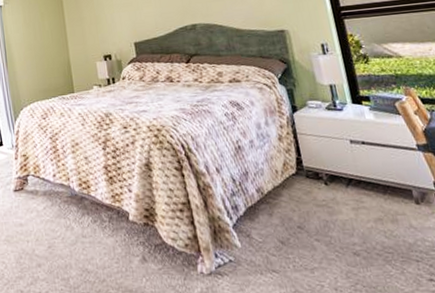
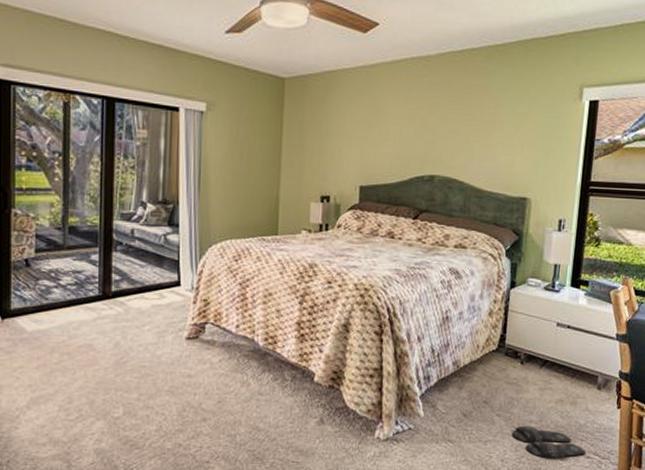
slippers: none [337,249,426,285] -> present [512,425,585,459]

